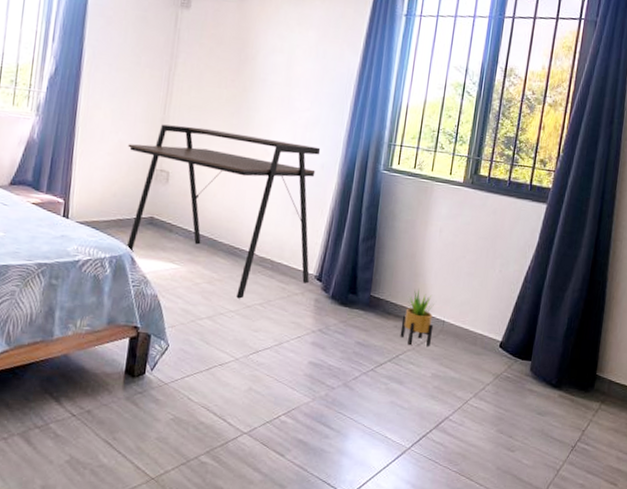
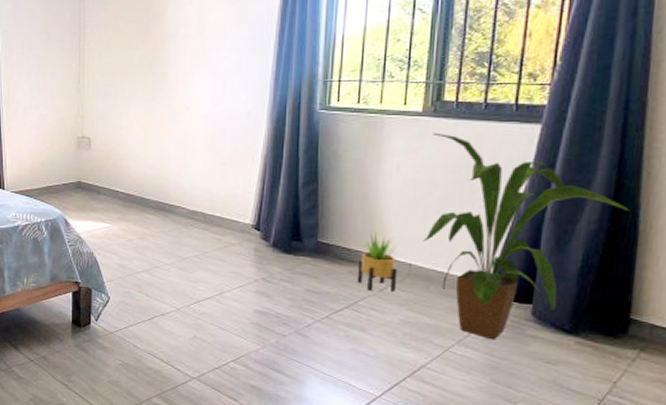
desk: present [125,124,321,299] -> none [49,91,246,252]
house plant: none [454,202,600,393] -> present [422,132,629,340]

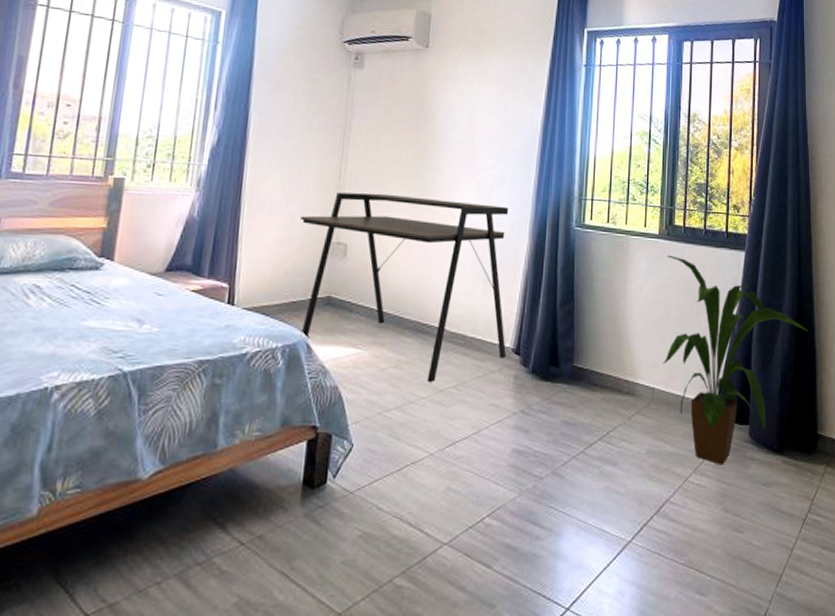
desk: none [49,91,246,252] -> present [300,192,509,383]
potted plant: present [357,232,398,293] -> none [609,355,644,420]

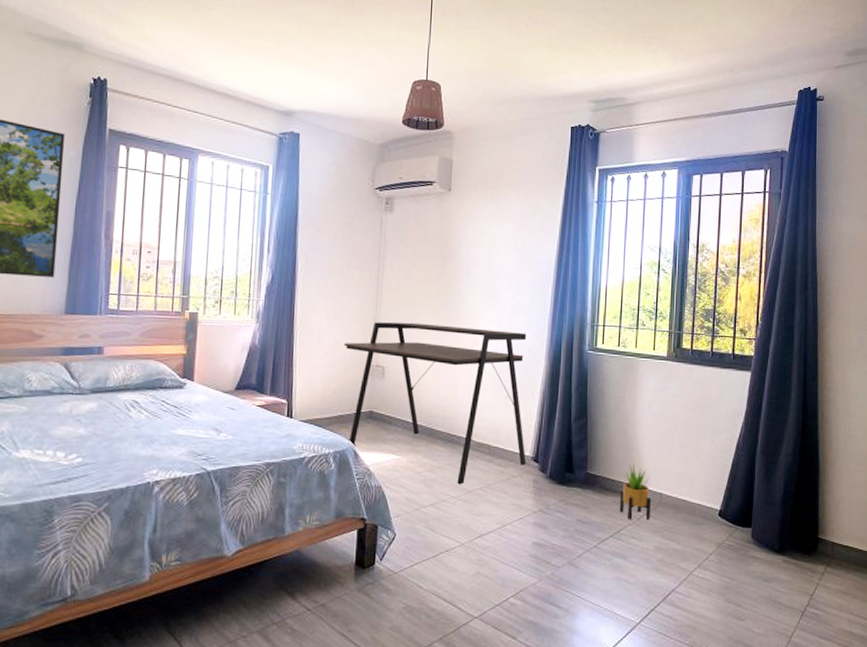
potted plant: none [609,355,644,420] -> present [619,464,652,521]
house plant: present [662,255,808,465] -> none [670,375,811,562]

